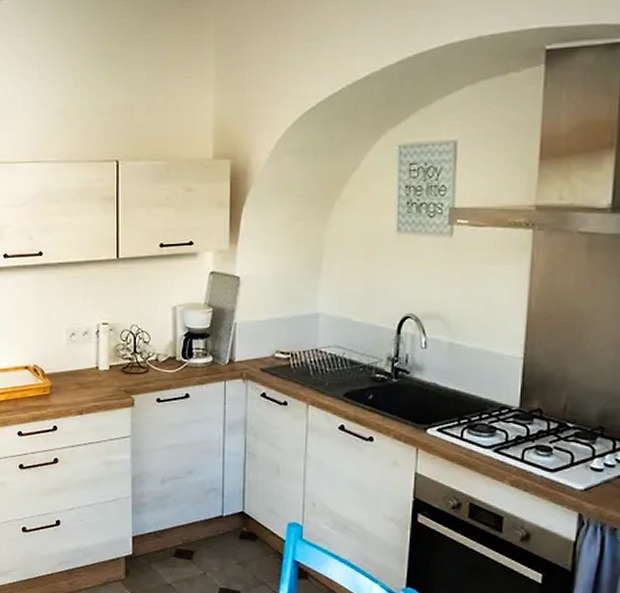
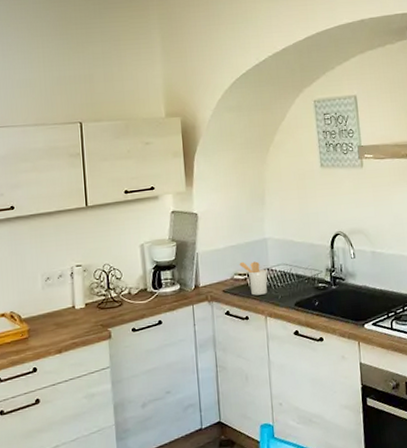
utensil holder: none [283,338,316,379] -> present [239,261,268,296]

